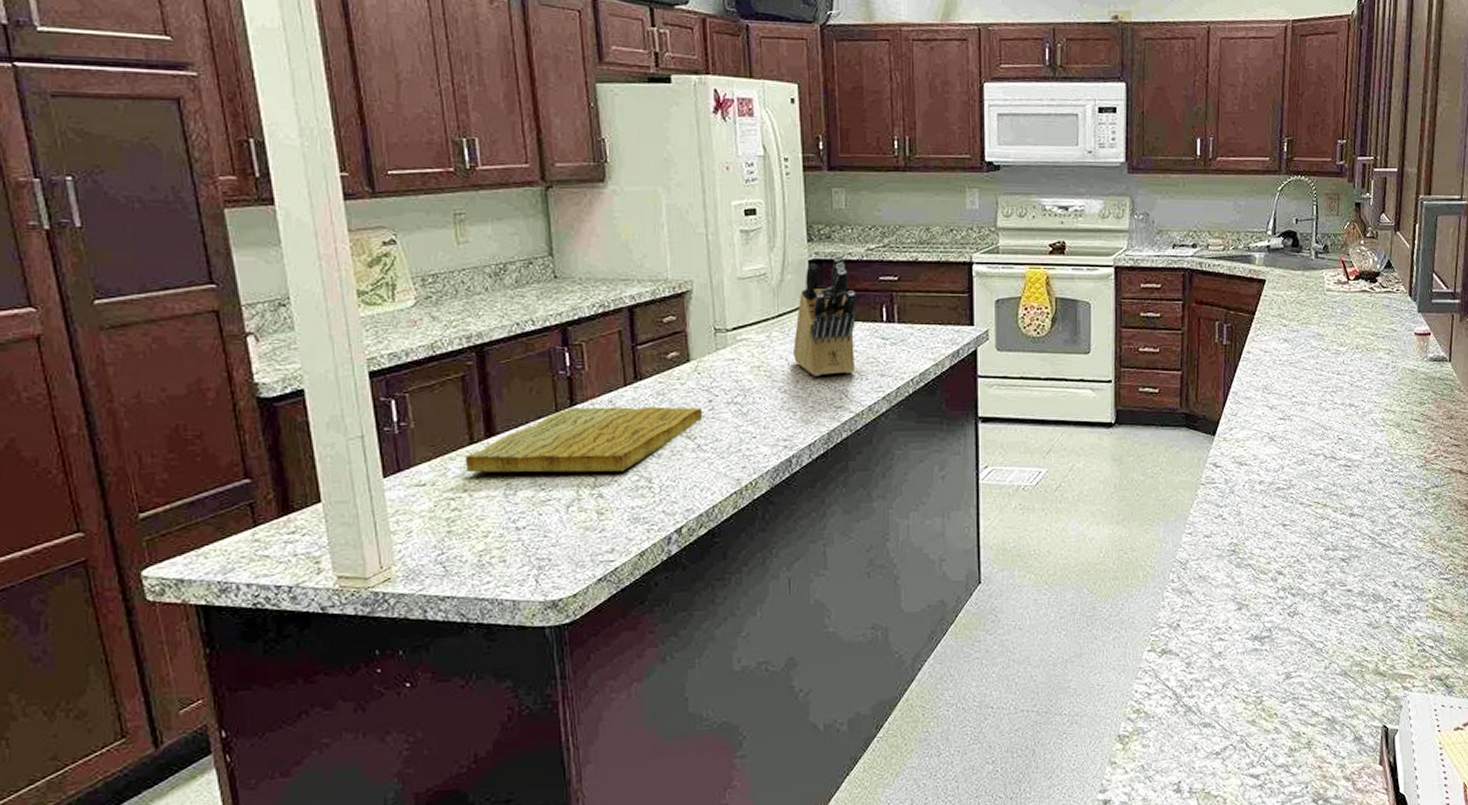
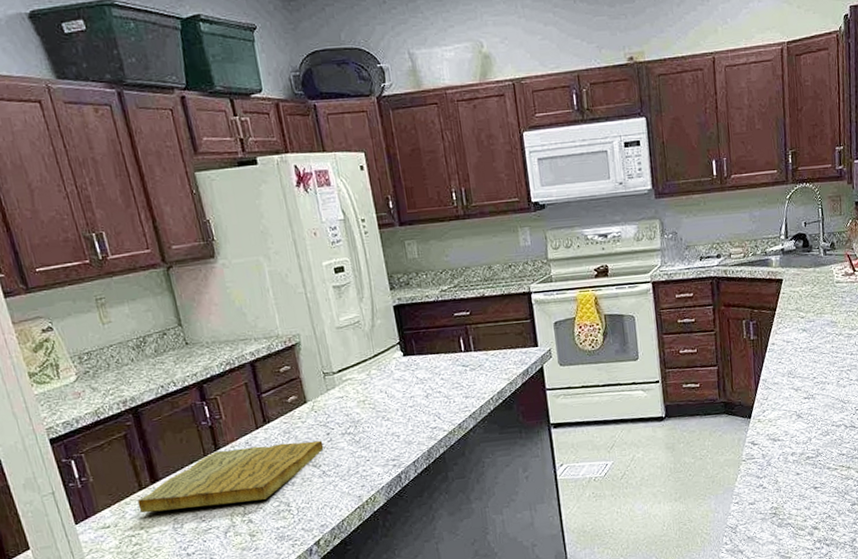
knife block: present [793,255,857,376] -> none [389,298,443,404]

